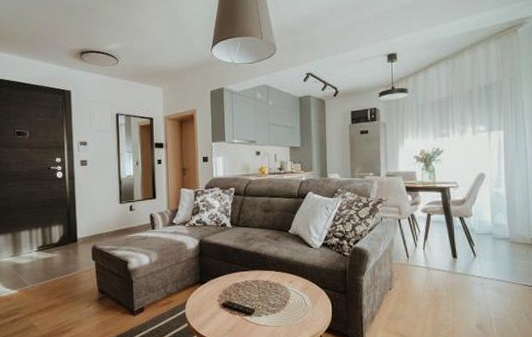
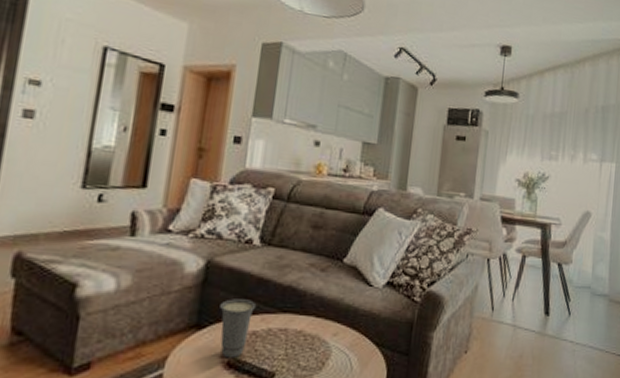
cup: none [212,263,236,301] -> present [220,299,257,359]

